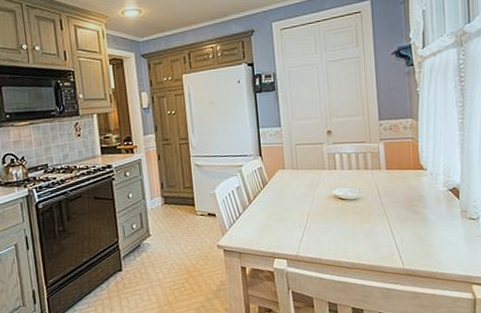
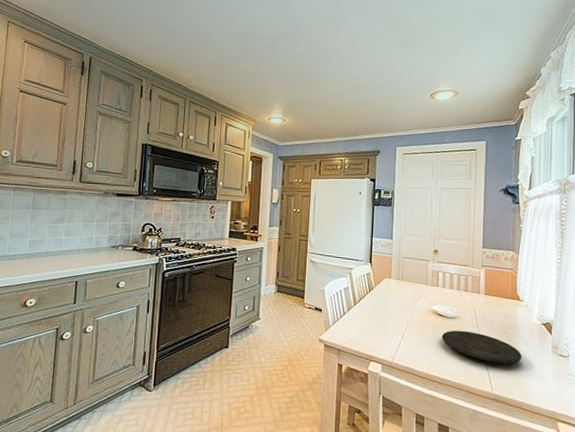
plate: none [345,210,431,238] -> present [441,330,522,364]

